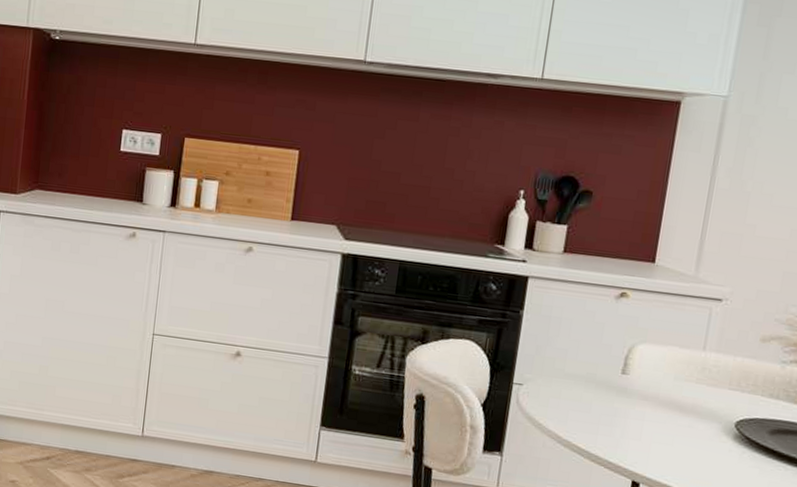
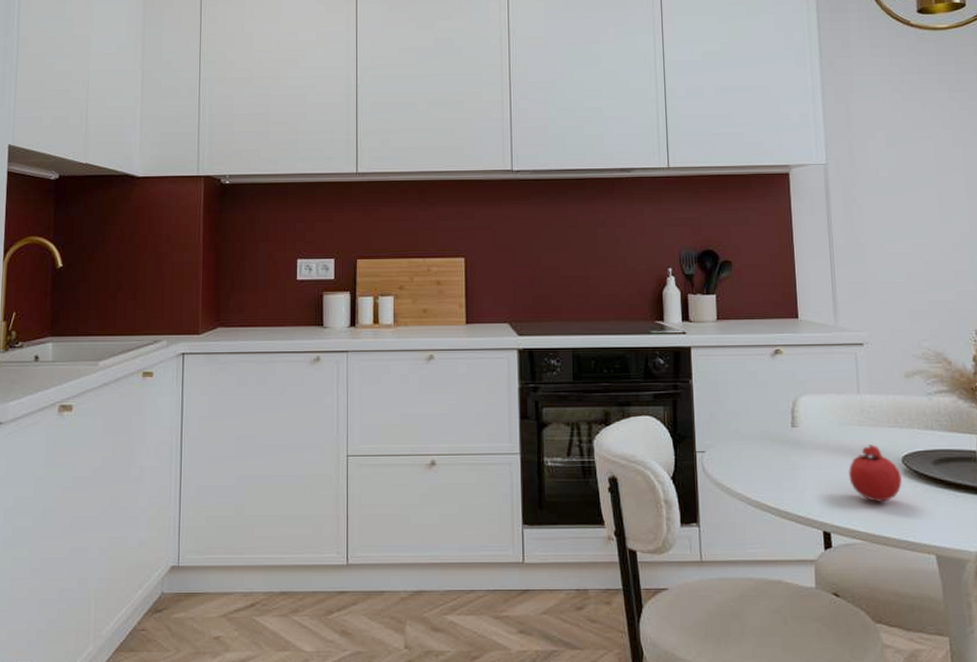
fruit: none [672,403,731,463] -> present [848,445,902,503]

